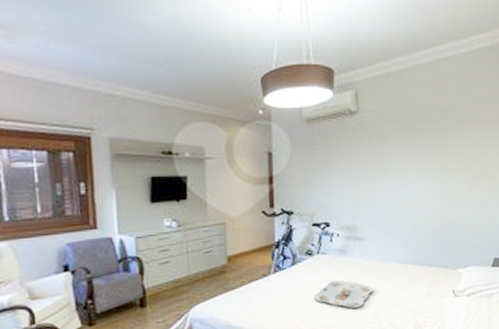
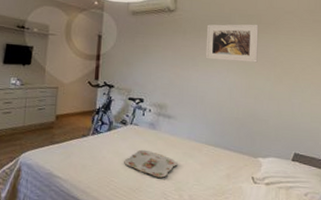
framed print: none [395,119,453,167] -> present [205,24,259,63]

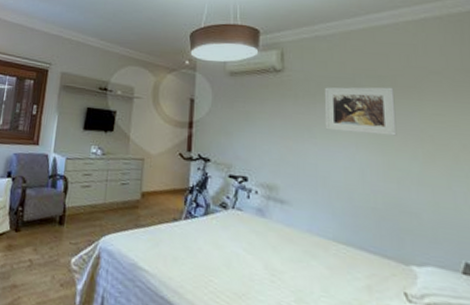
serving tray: present [124,149,178,178] -> none [226,242,297,283]

